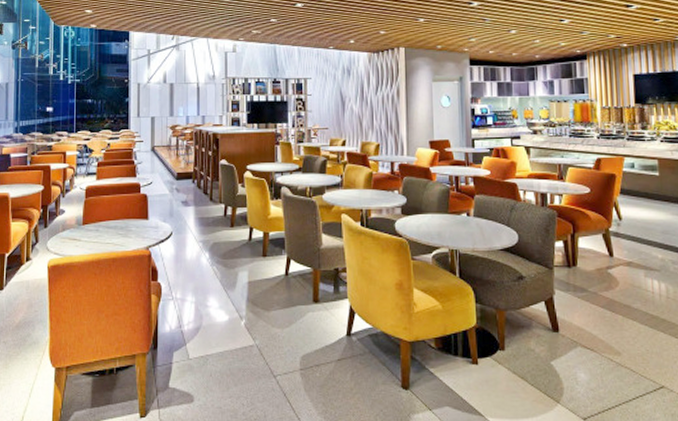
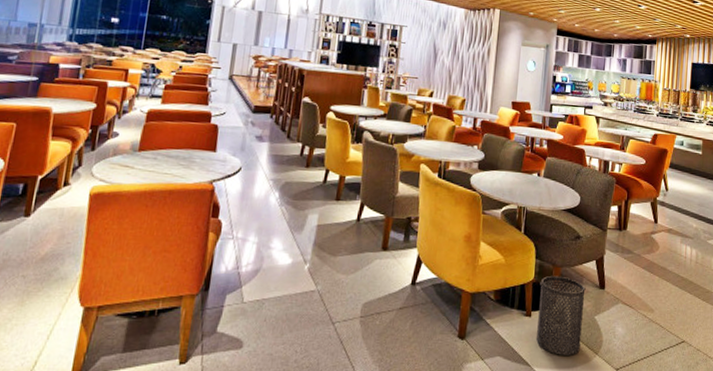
trash can: none [483,320,538,404] -> present [536,275,586,356]

